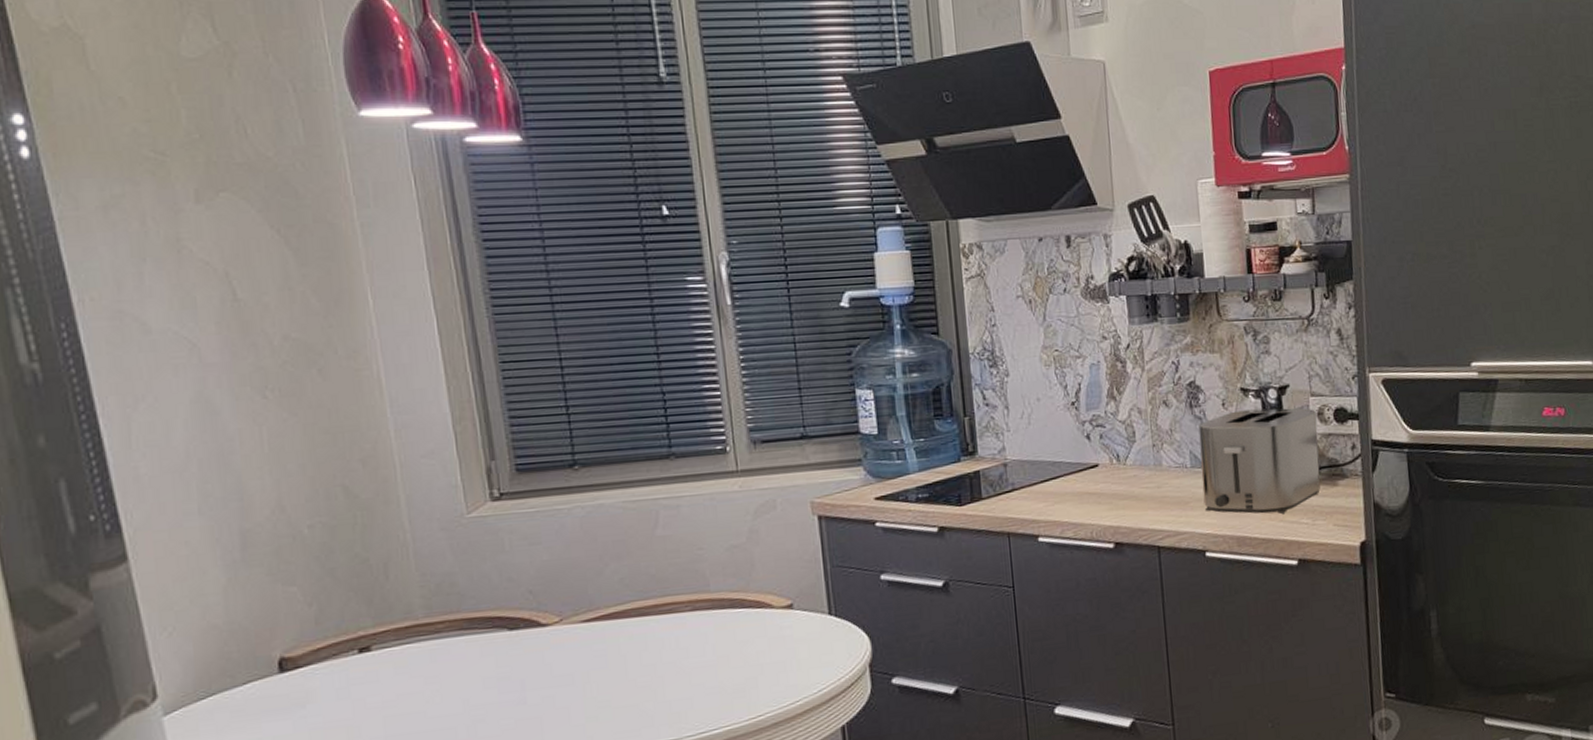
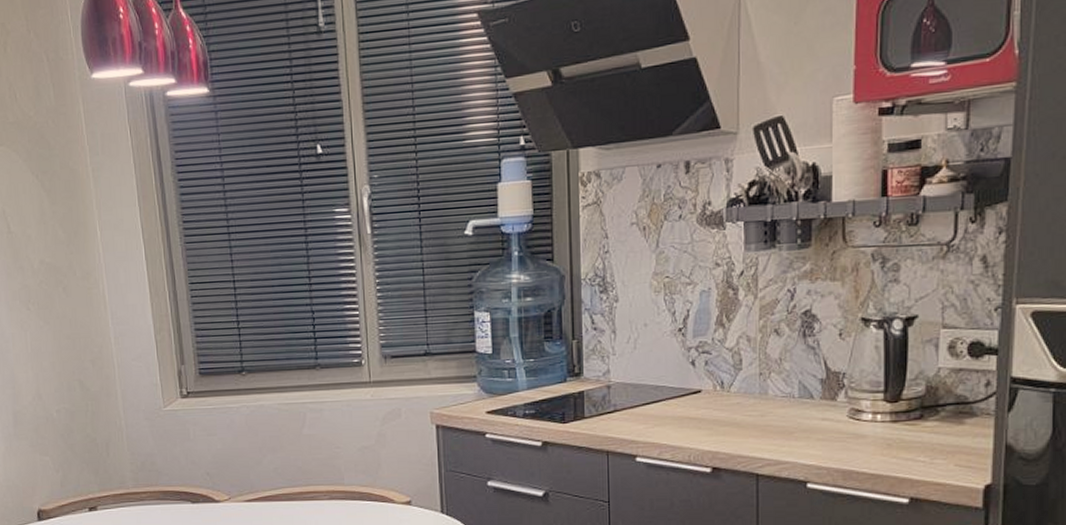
toaster: present [1198,408,1321,514] -> none [809,340,947,450]

